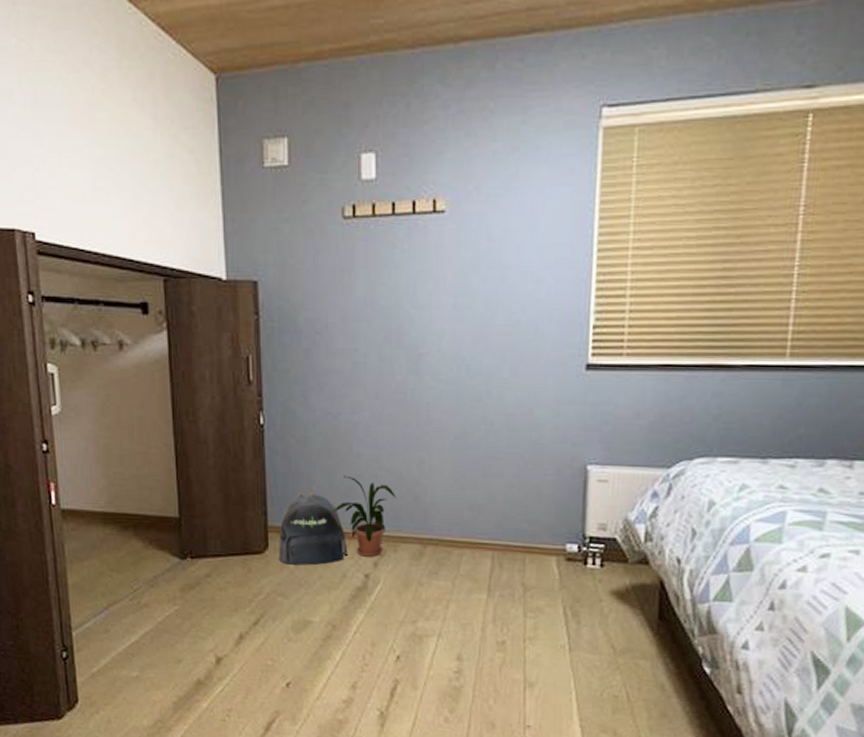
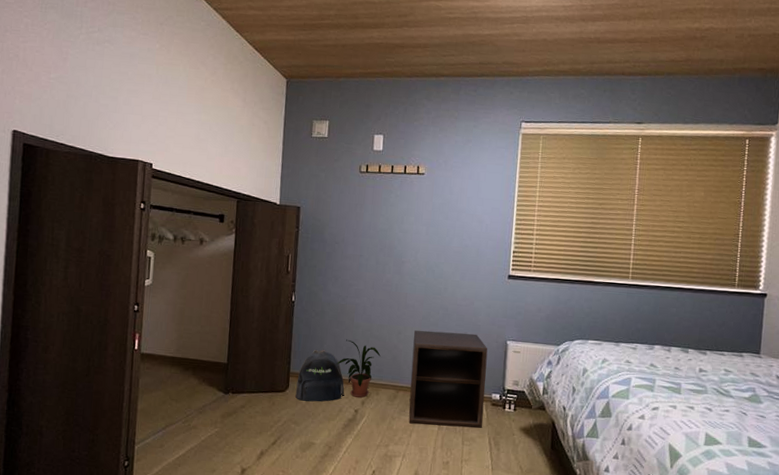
nightstand: none [442,456,558,593] -> present [408,330,488,428]

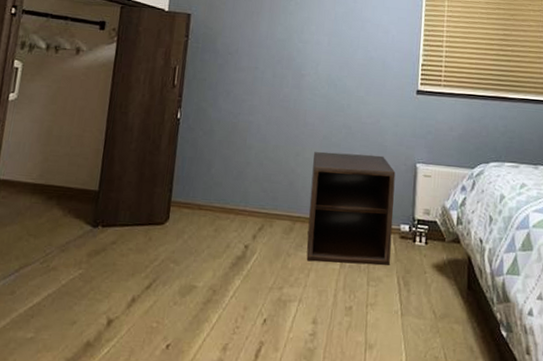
backpack: present [295,349,345,402] -> none [176,174,234,236]
house plant: present [335,339,381,398] -> none [224,162,276,231]

